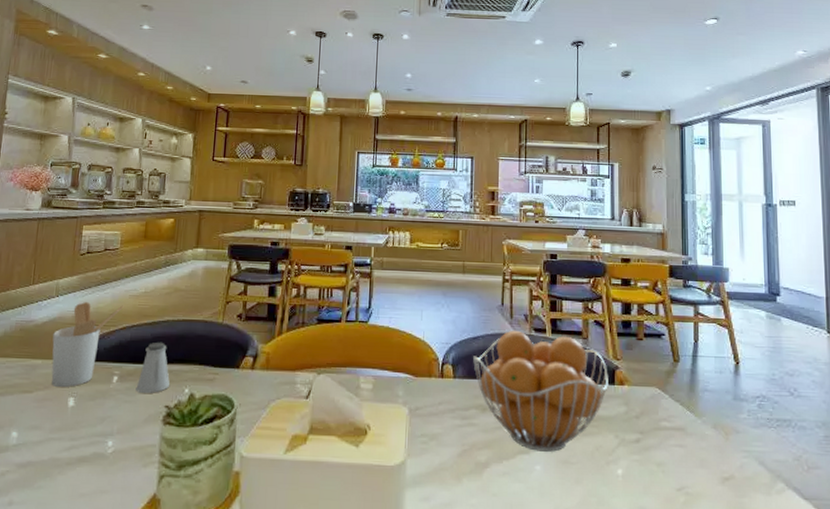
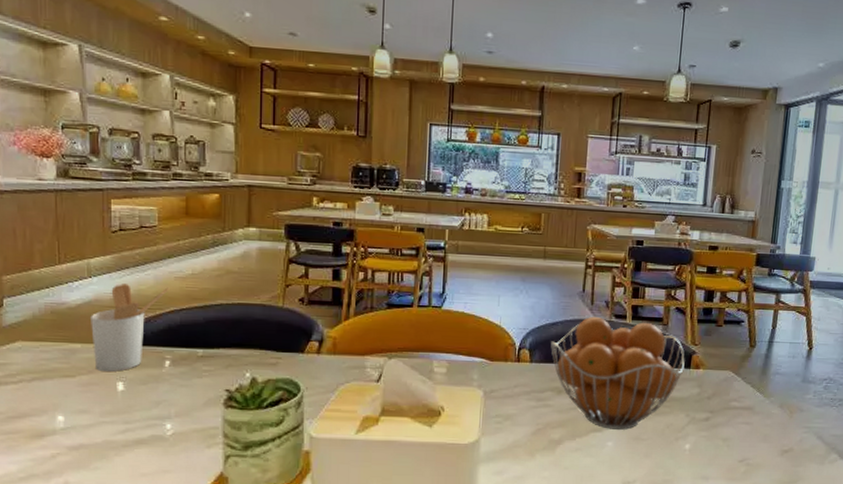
saltshaker: present [135,342,170,393] -> none [191,326,228,377]

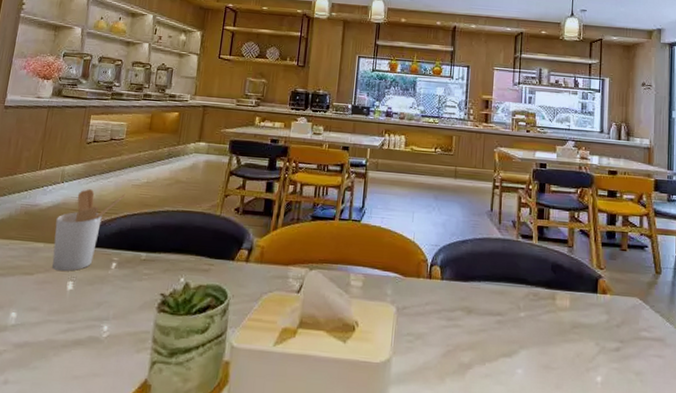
fruit basket: present [550,316,685,430] -> none [461,235,592,357]

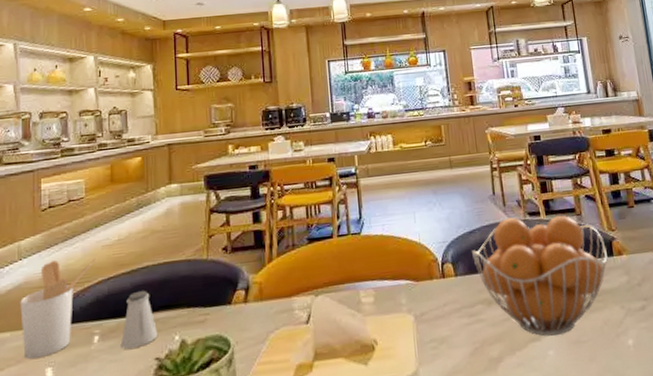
saltshaker: none [133,231,167,281] -> present [120,290,157,349]
fruit basket: none [461,235,592,357] -> present [472,215,608,336]

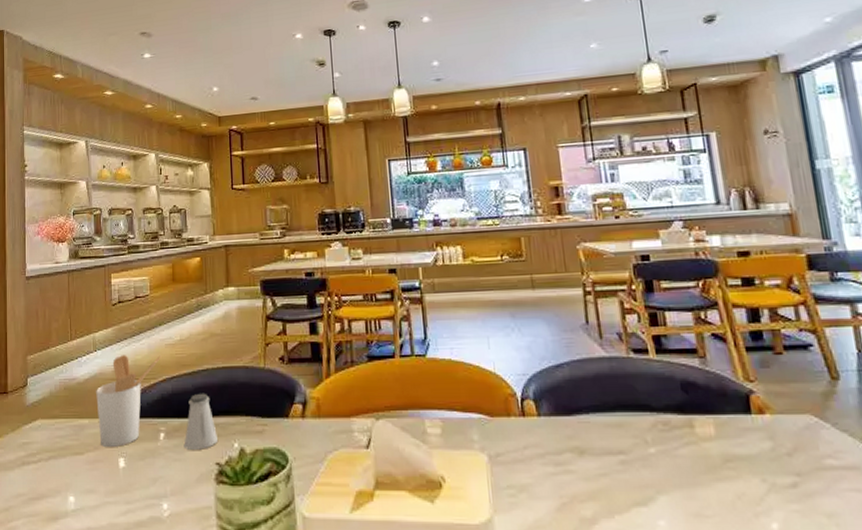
fruit basket: present [472,215,608,336] -> none [559,352,743,503]

